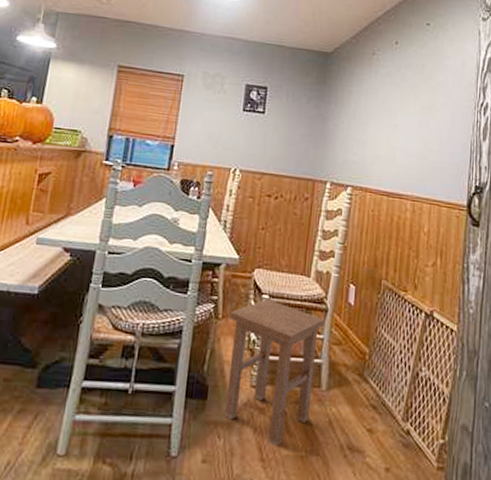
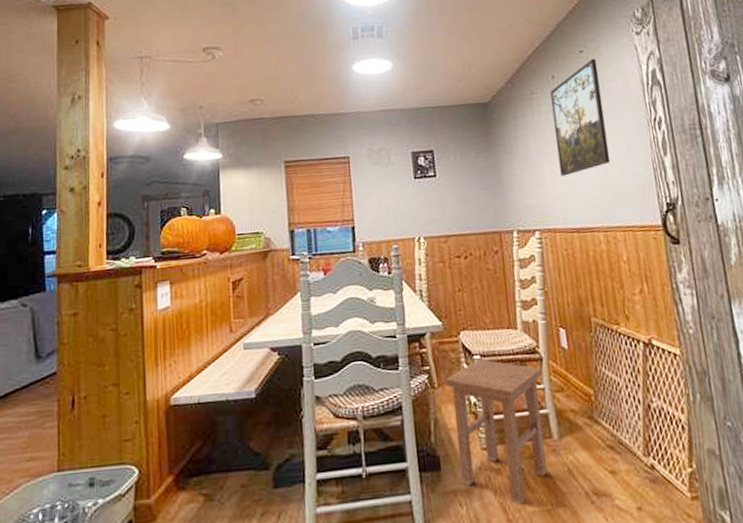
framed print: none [384,33,440,140] -> present [549,58,611,176]

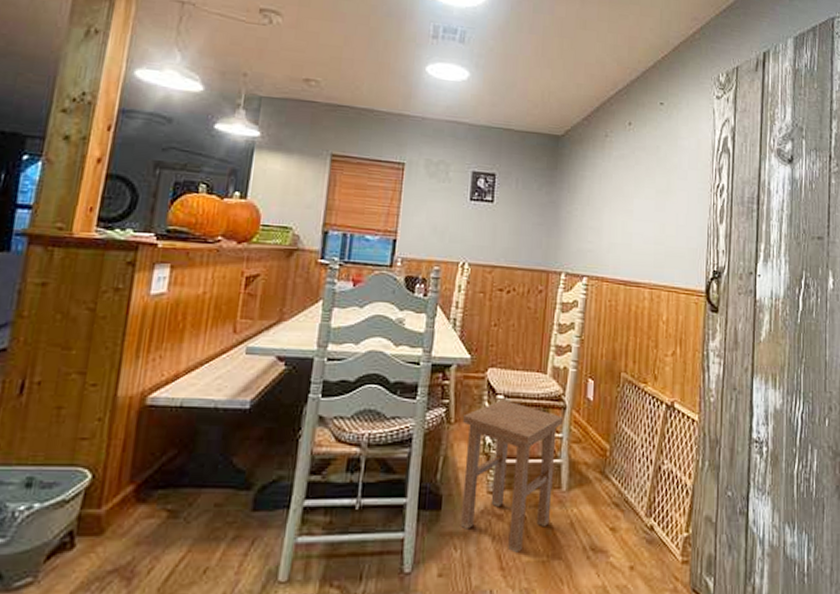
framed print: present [549,58,611,176] -> none [619,113,674,226]

